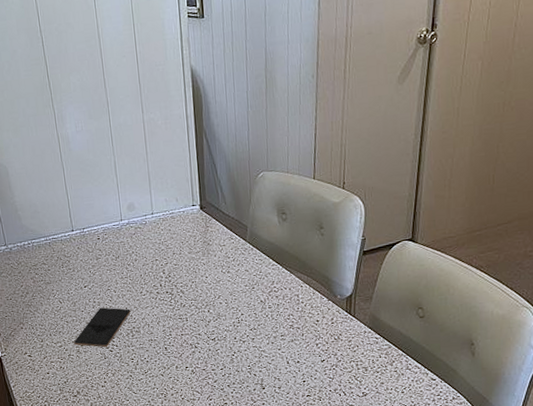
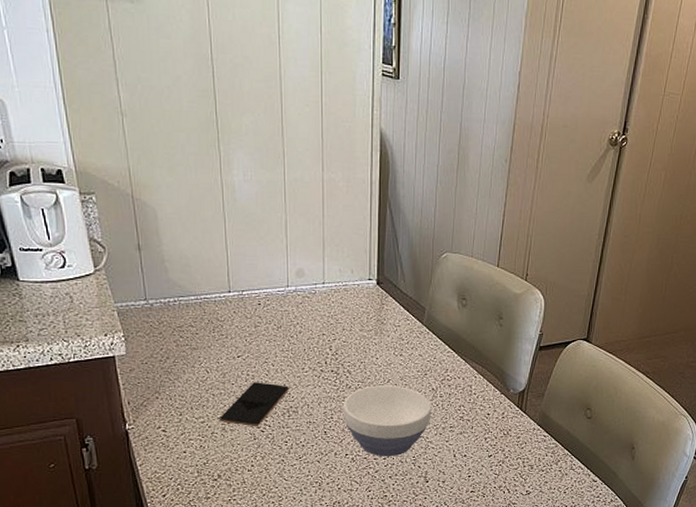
bowl: none [179,300,262,368] -> present [342,385,432,457]

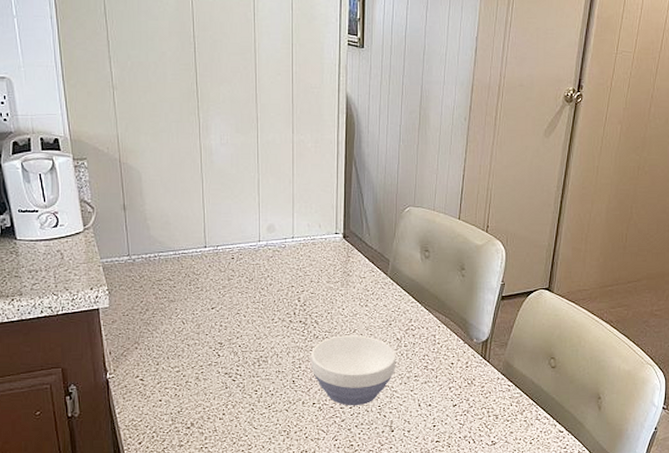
smartphone: present [218,382,289,427] -> none [193,333,259,376]

